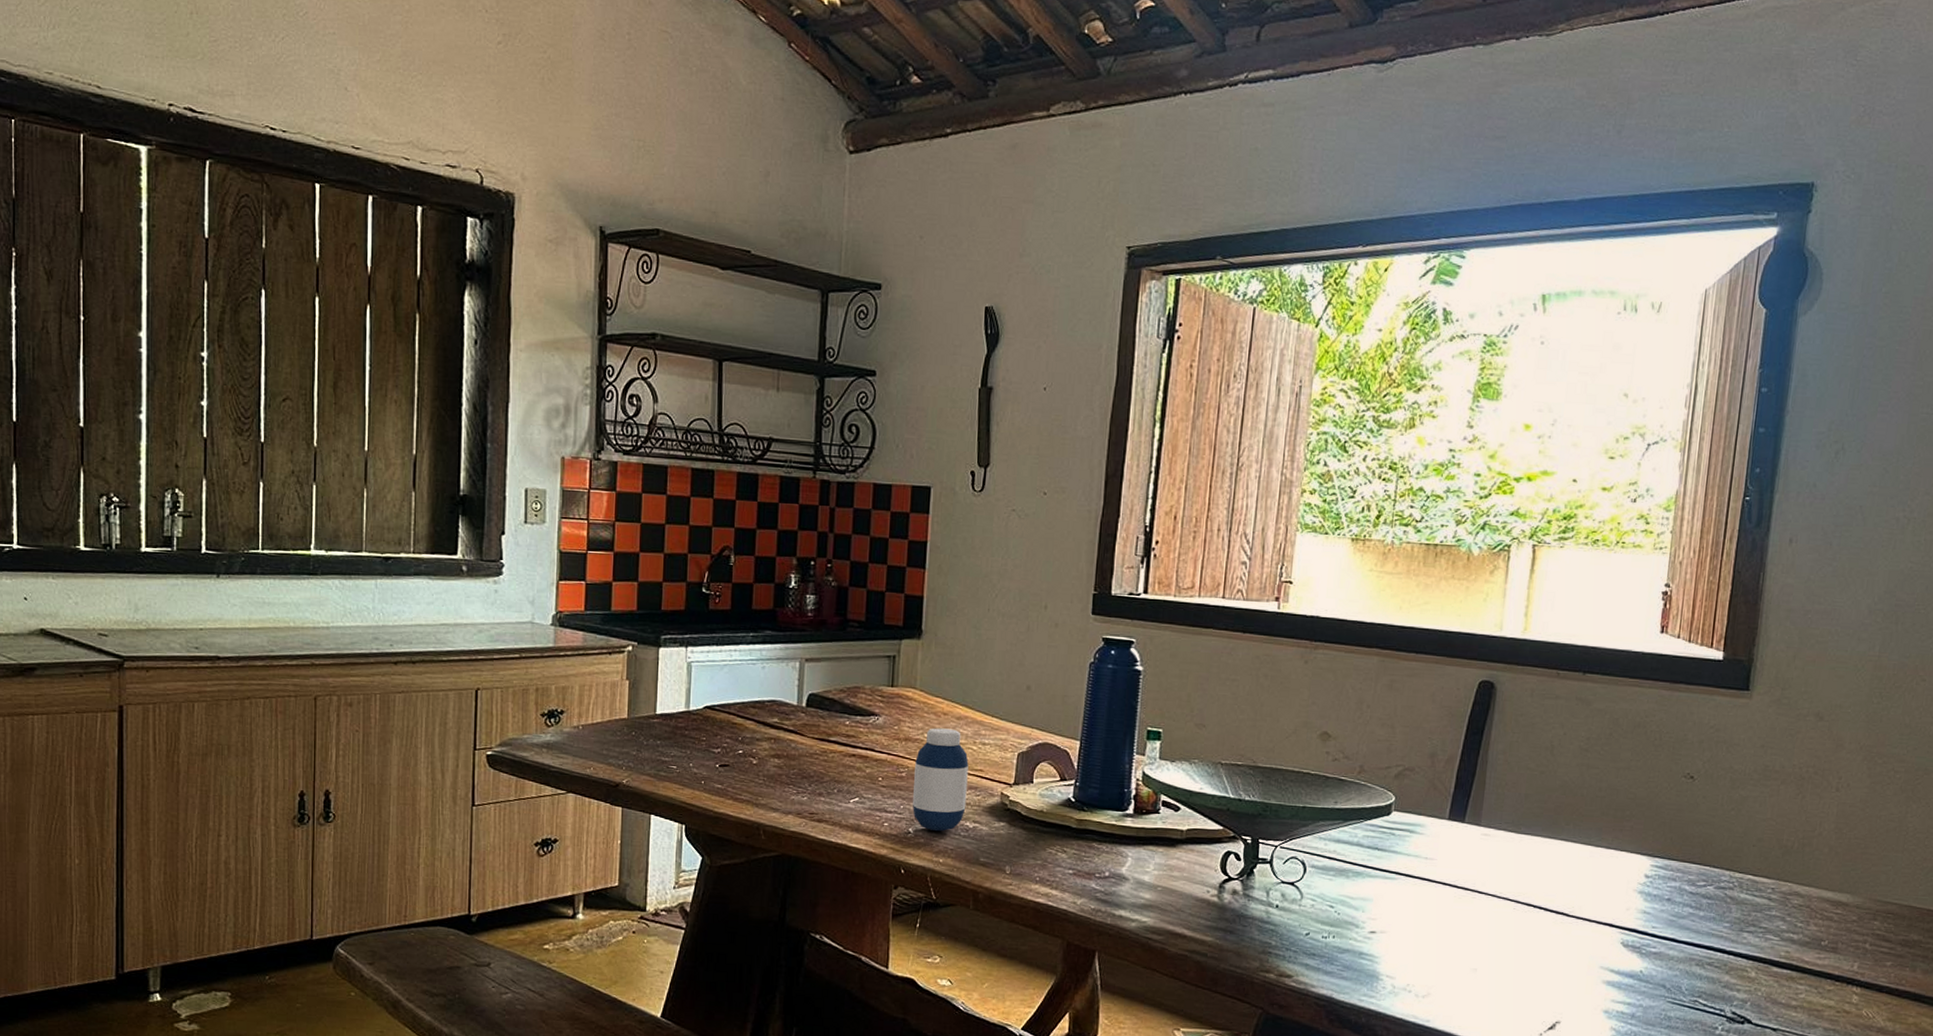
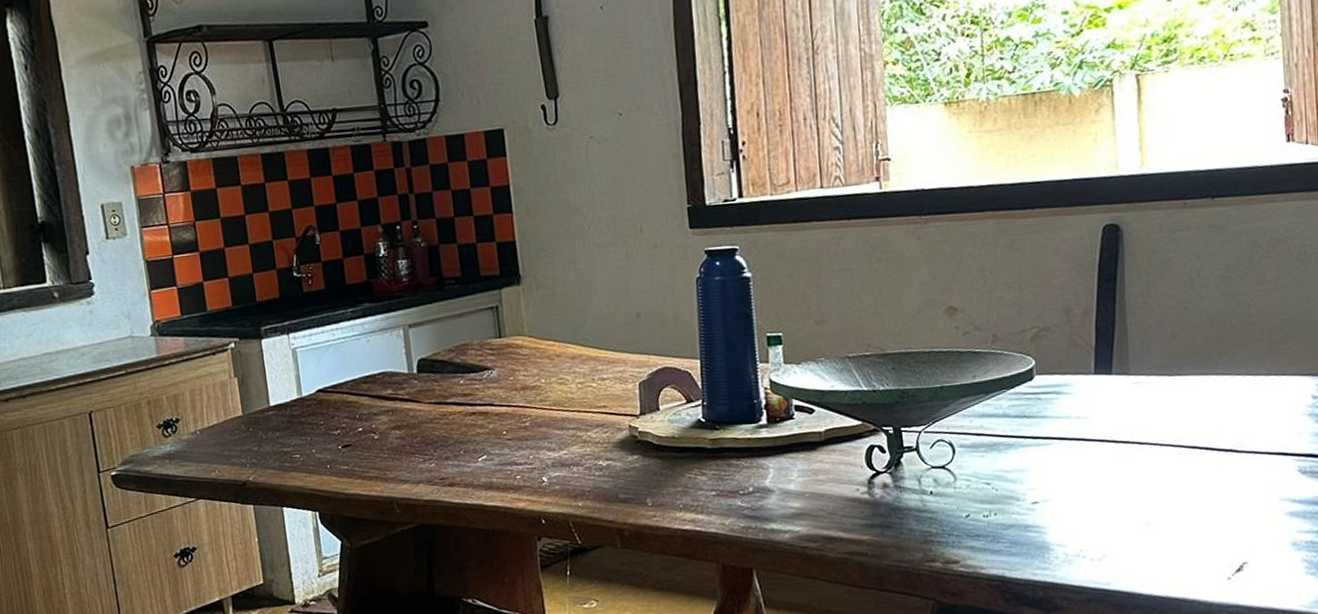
medicine bottle: present [912,728,969,832] -> none [536,369,596,476]

